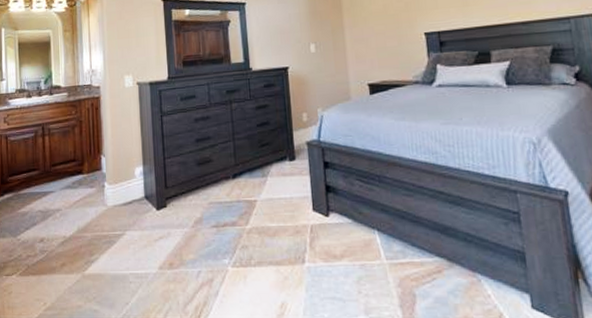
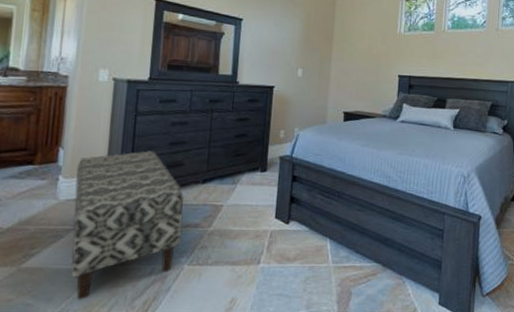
bench: none [118,150,221,306] -> present [71,150,184,300]

